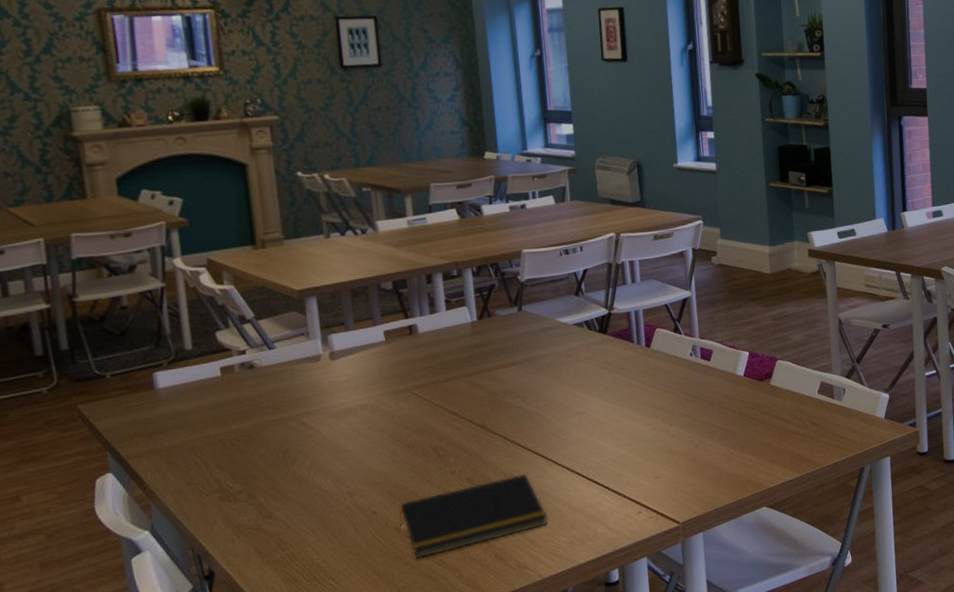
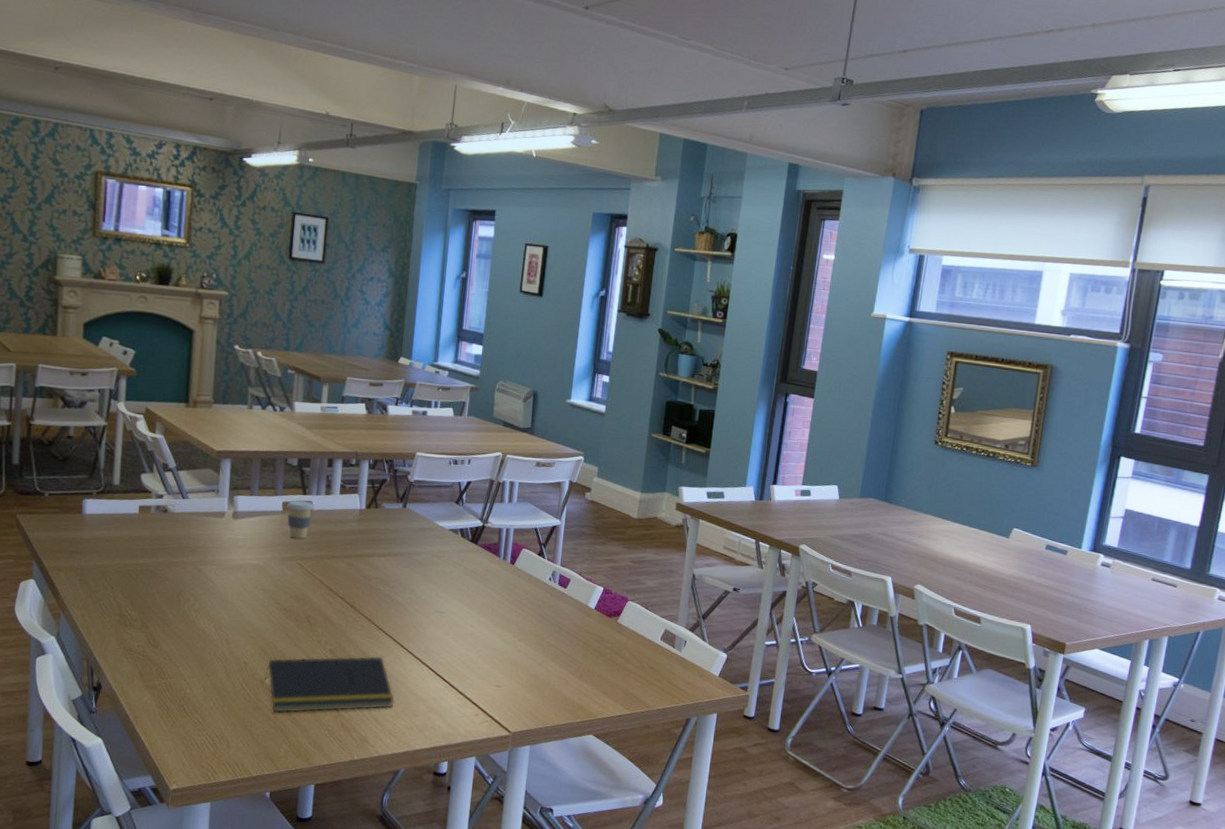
coffee cup: none [388,324,420,368] -> present [286,500,315,539]

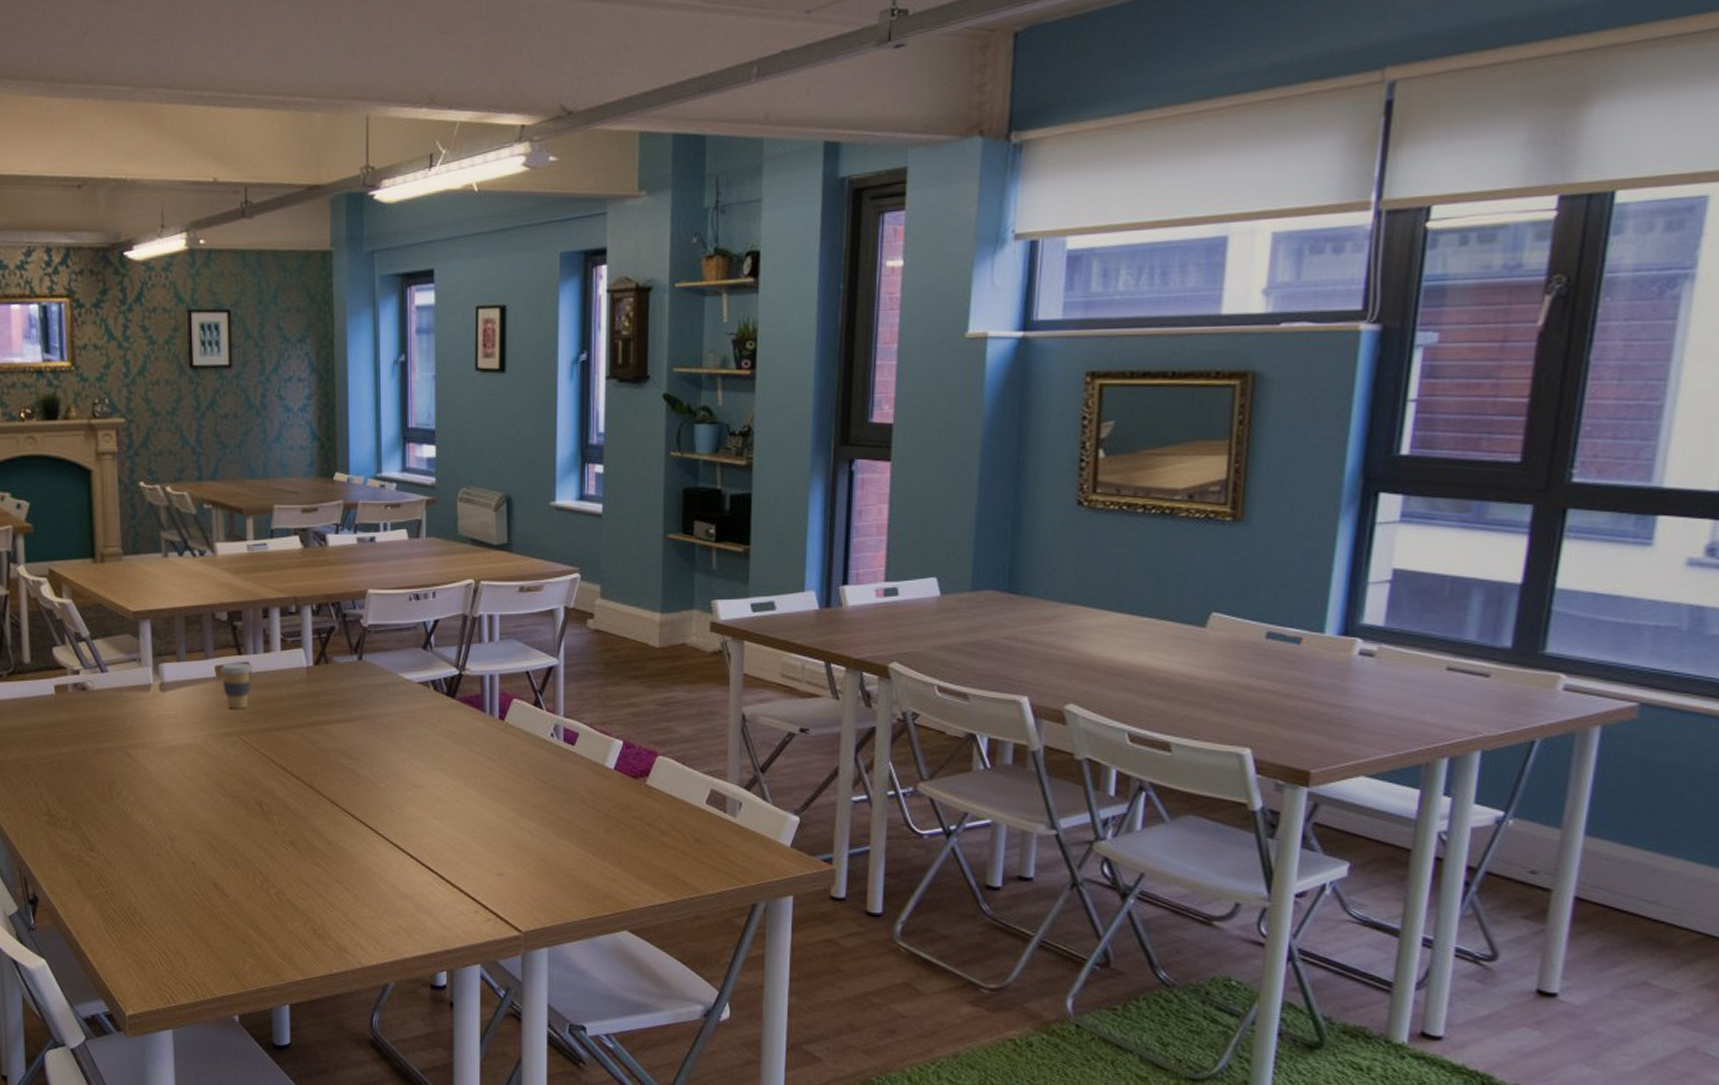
notepad: present [264,656,395,713] -> none [218,845,373,921]

